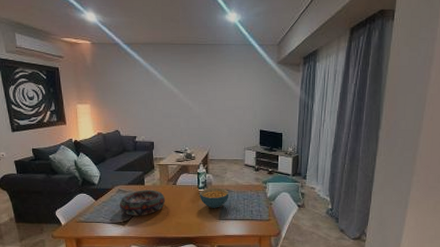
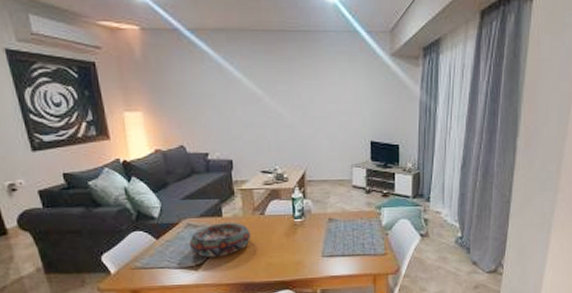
cereal bowl: present [200,187,229,208] -> none [296,216,334,243]

